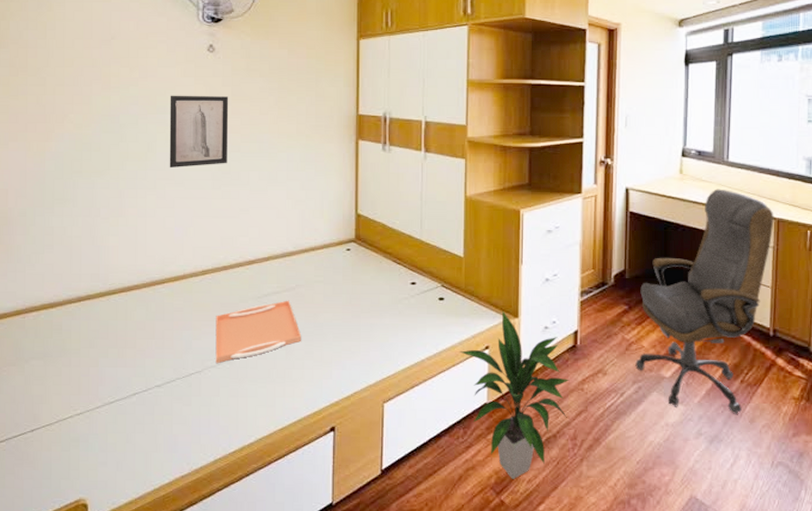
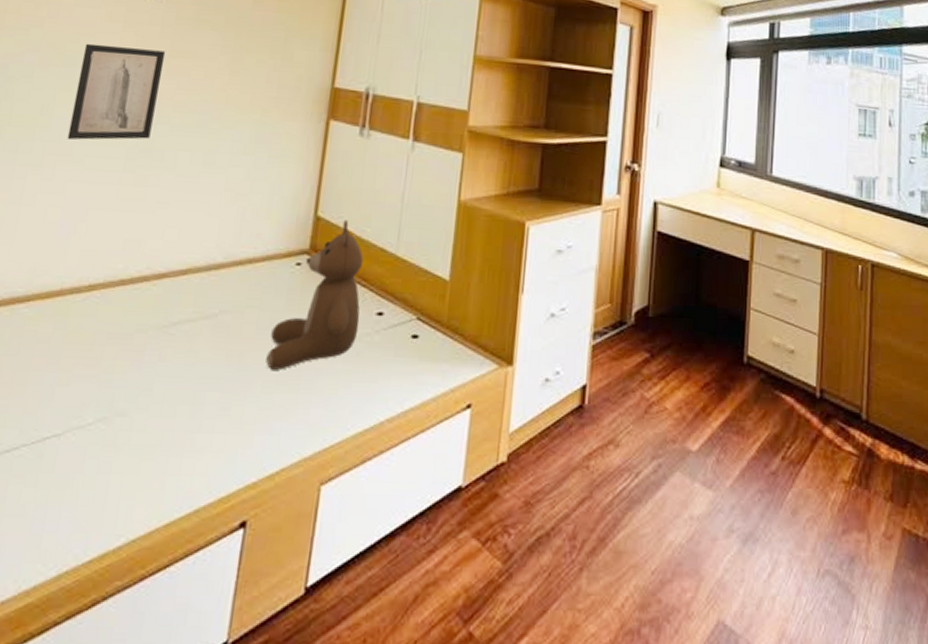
serving tray: present [215,300,302,364] -> none [85,331,218,424]
bear: none [334,216,399,325] -> present [266,220,364,370]
indoor plant: present [460,310,570,479] -> none [432,355,572,600]
office chair: present [635,188,774,414] -> none [655,208,822,503]

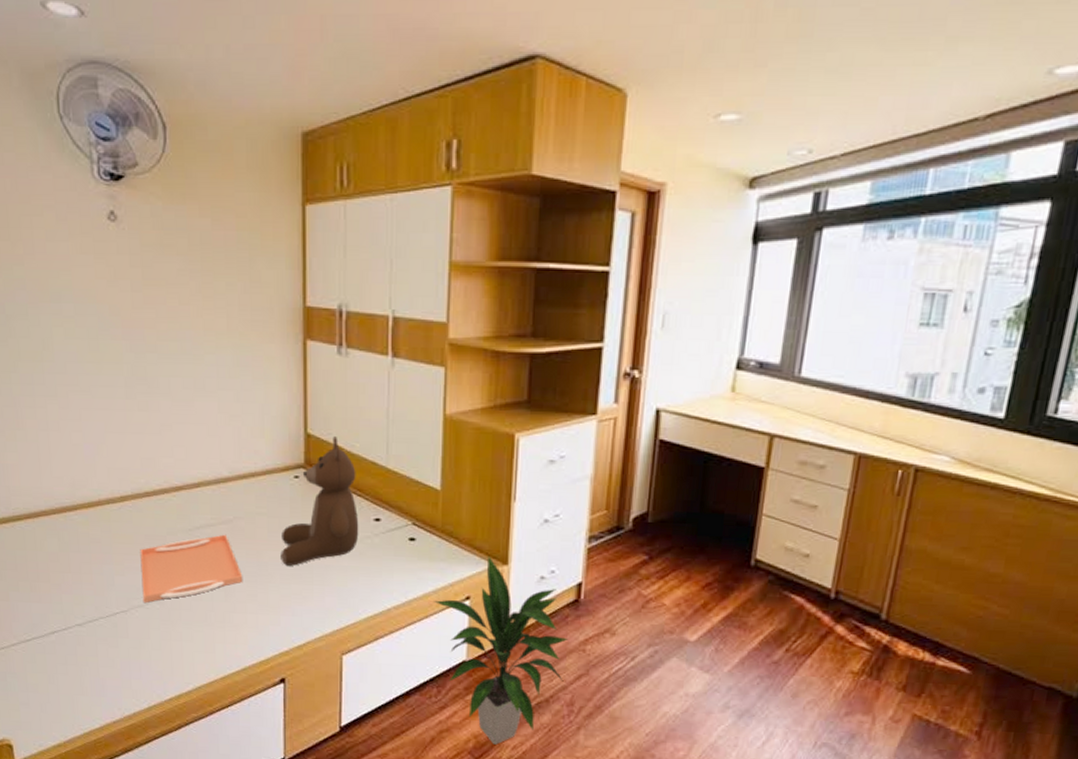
wall art: present [67,43,166,140] -> none [64,278,142,372]
serving tray: none [85,331,218,424] -> present [140,534,243,604]
indoor plant: none [432,355,572,600] -> present [434,555,569,745]

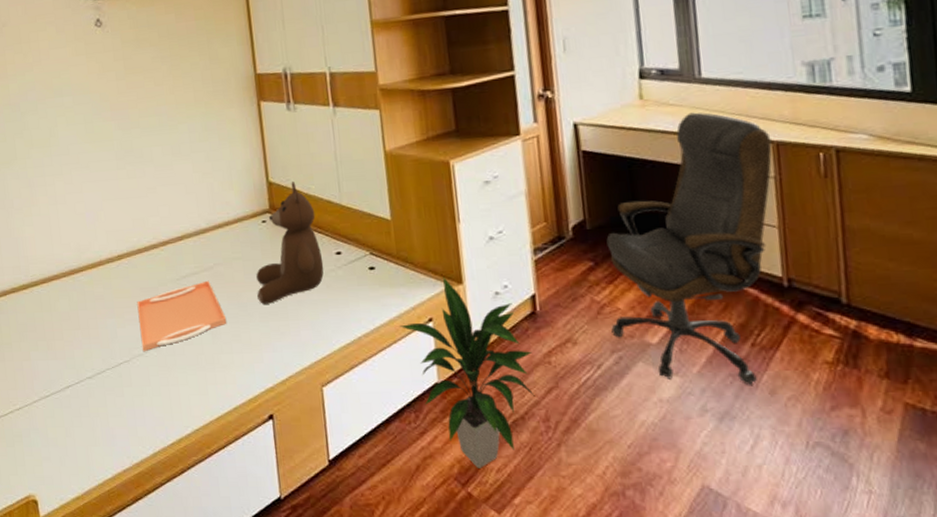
office chair: none [652,412,855,687] -> present [606,112,772,385]

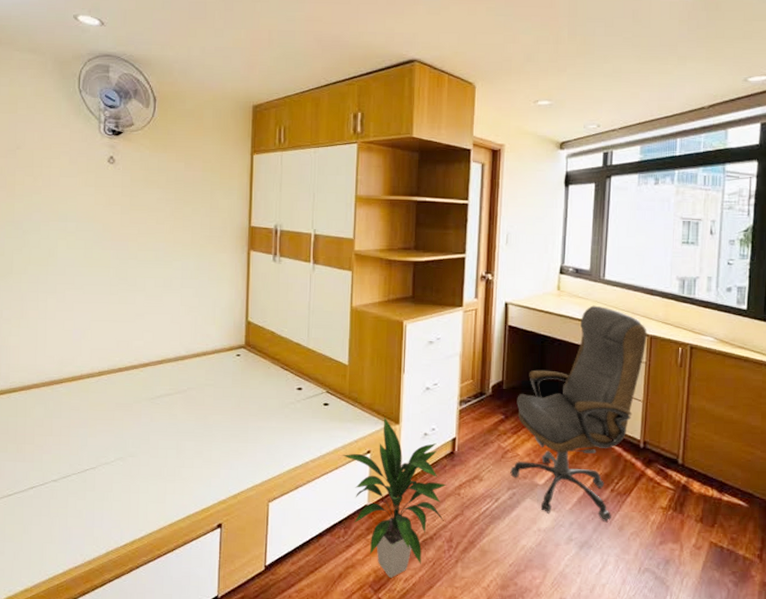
serving tray: present [137,280,227,352] -> none [109,402,192,461]
bear: present [256,182,324,304] -> none [223,323,285,427]

